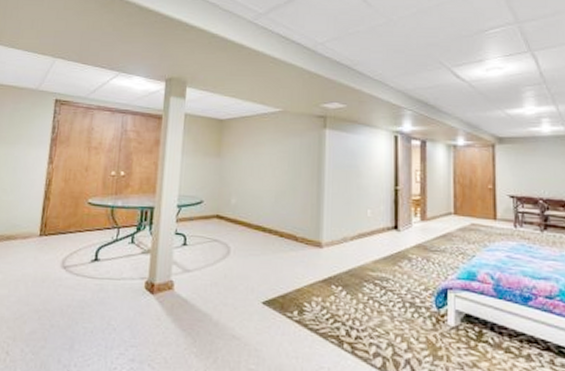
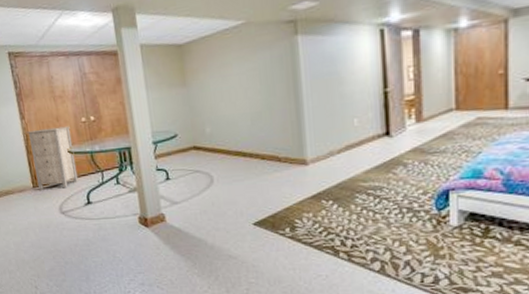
storage cabinet: none [45,176,97,241] -> present [26,126,79,190]

